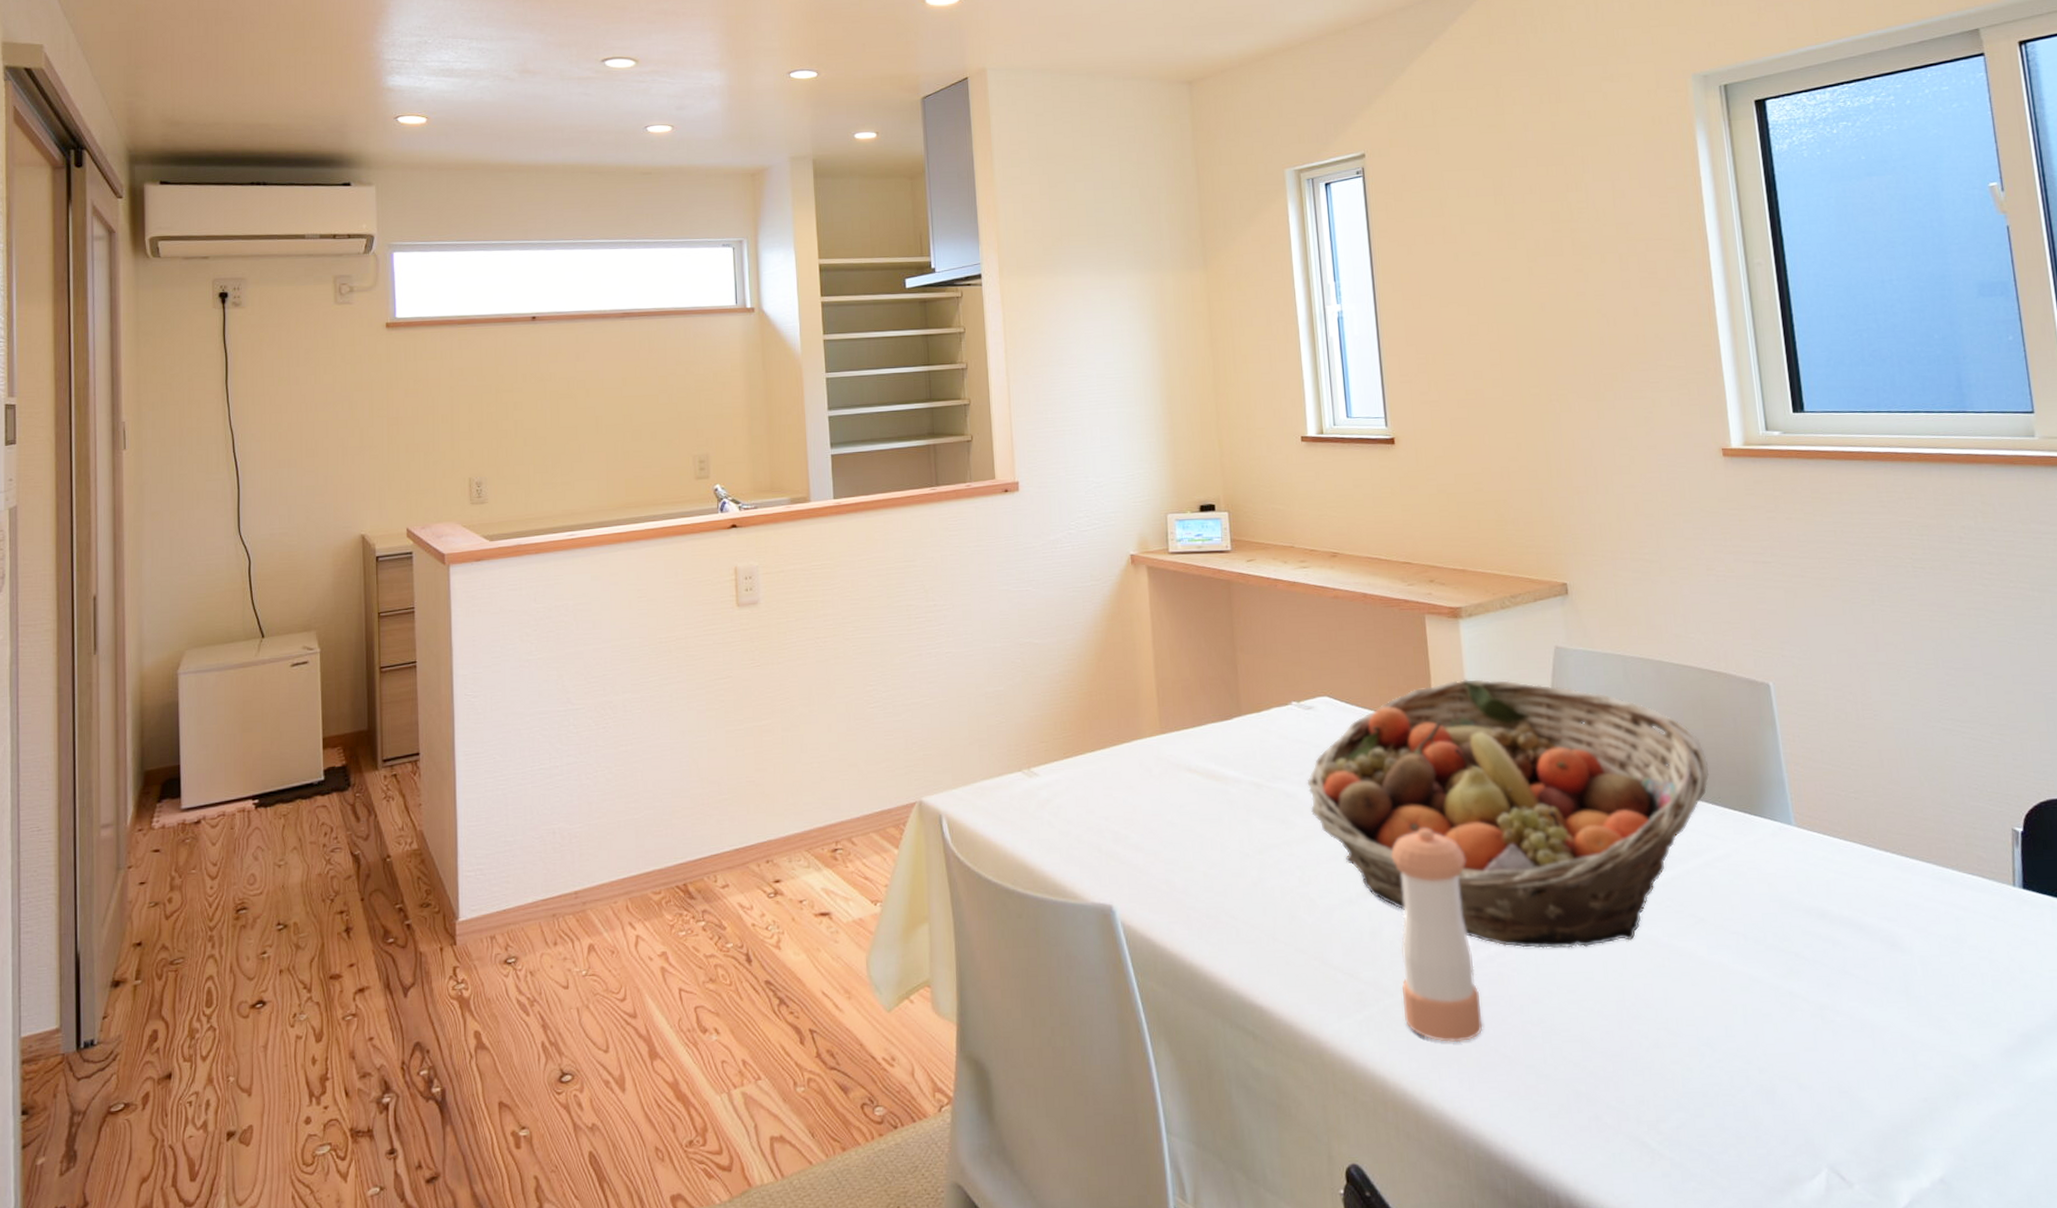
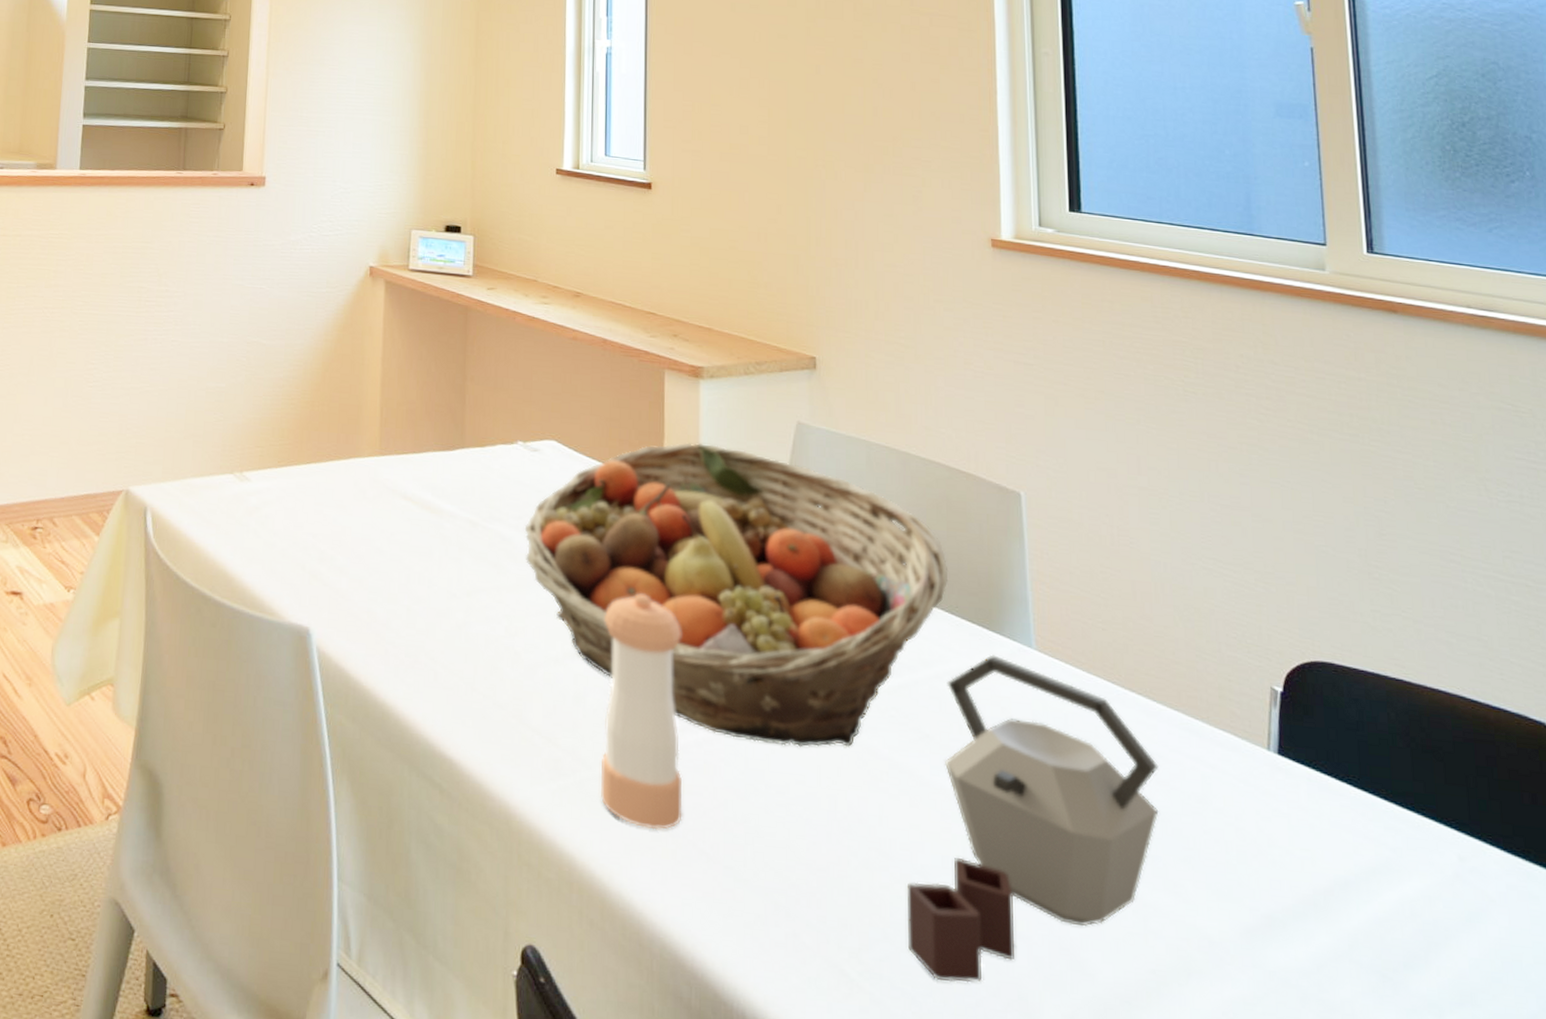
kettle: none [1695,836,1920,1138] -> present [906,654,1159,983]

